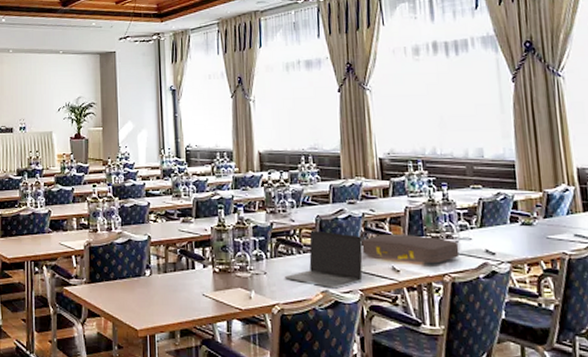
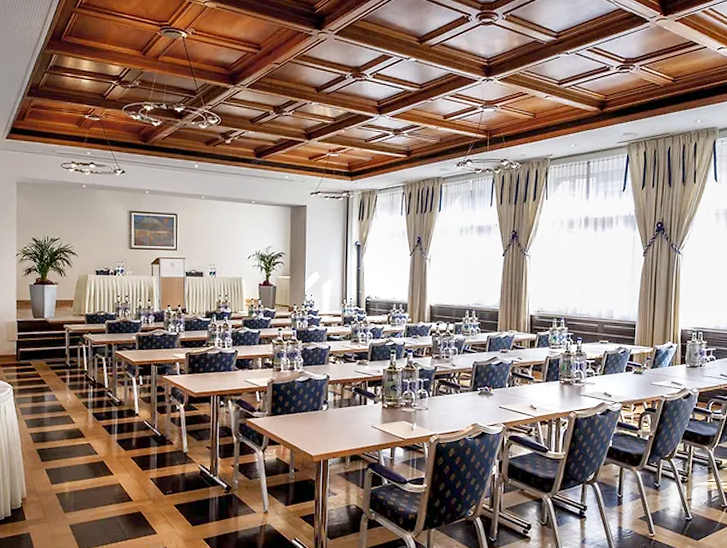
laptop: present [285,230,363,289] -> none [443,374,510,422]
briefcase: present [362,233,460,264] -> none [508,378,585,403]

